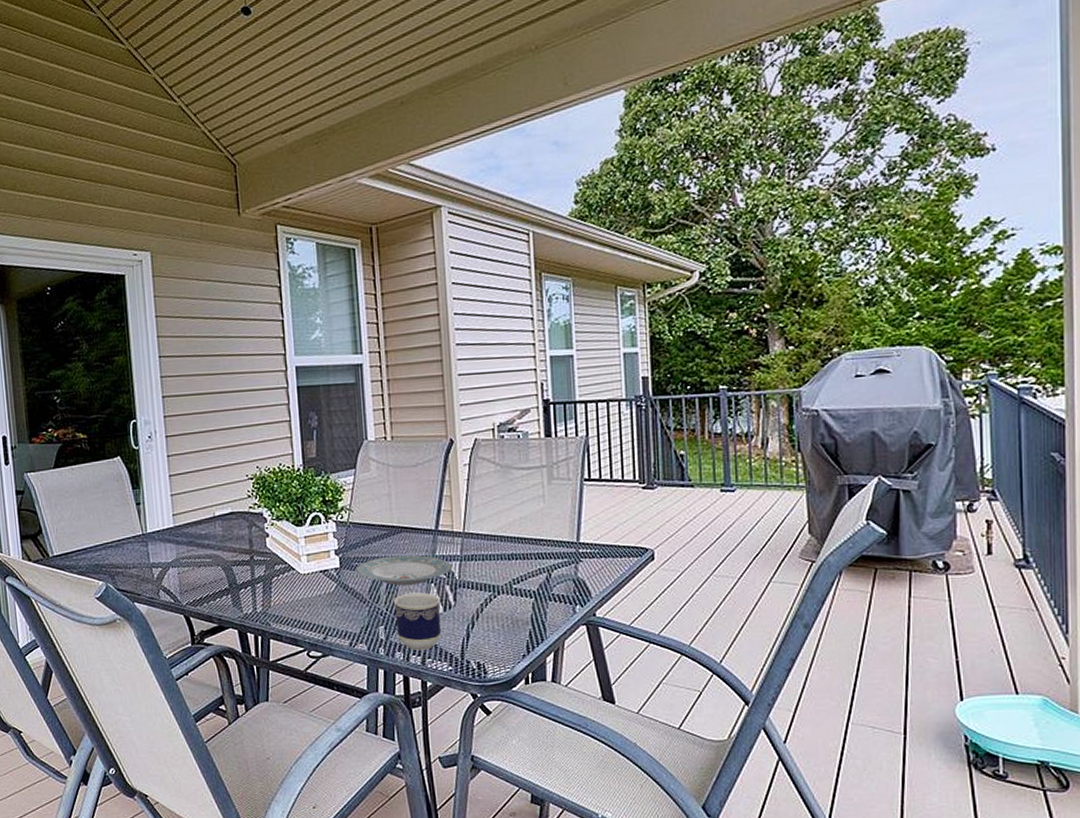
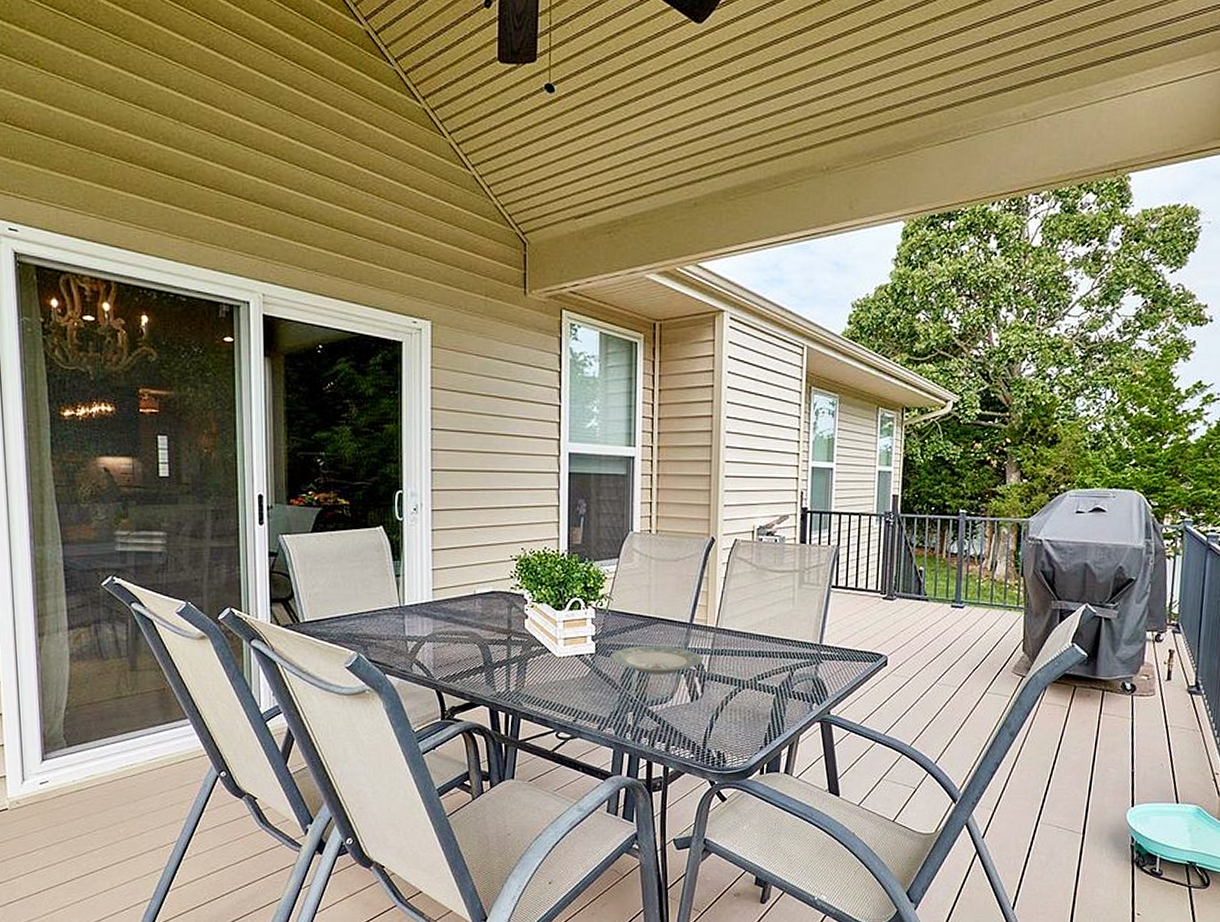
cup: present [394,592,442,651] -> none [644,682,688,737]

